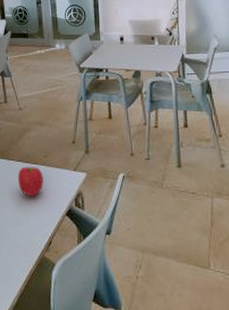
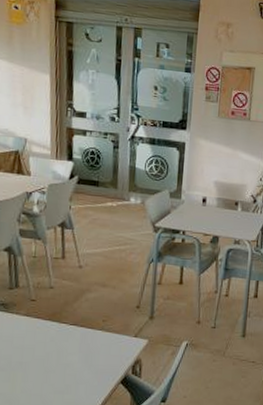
fruit: present [18,167,44,197] -> none [69,331,100,364]

